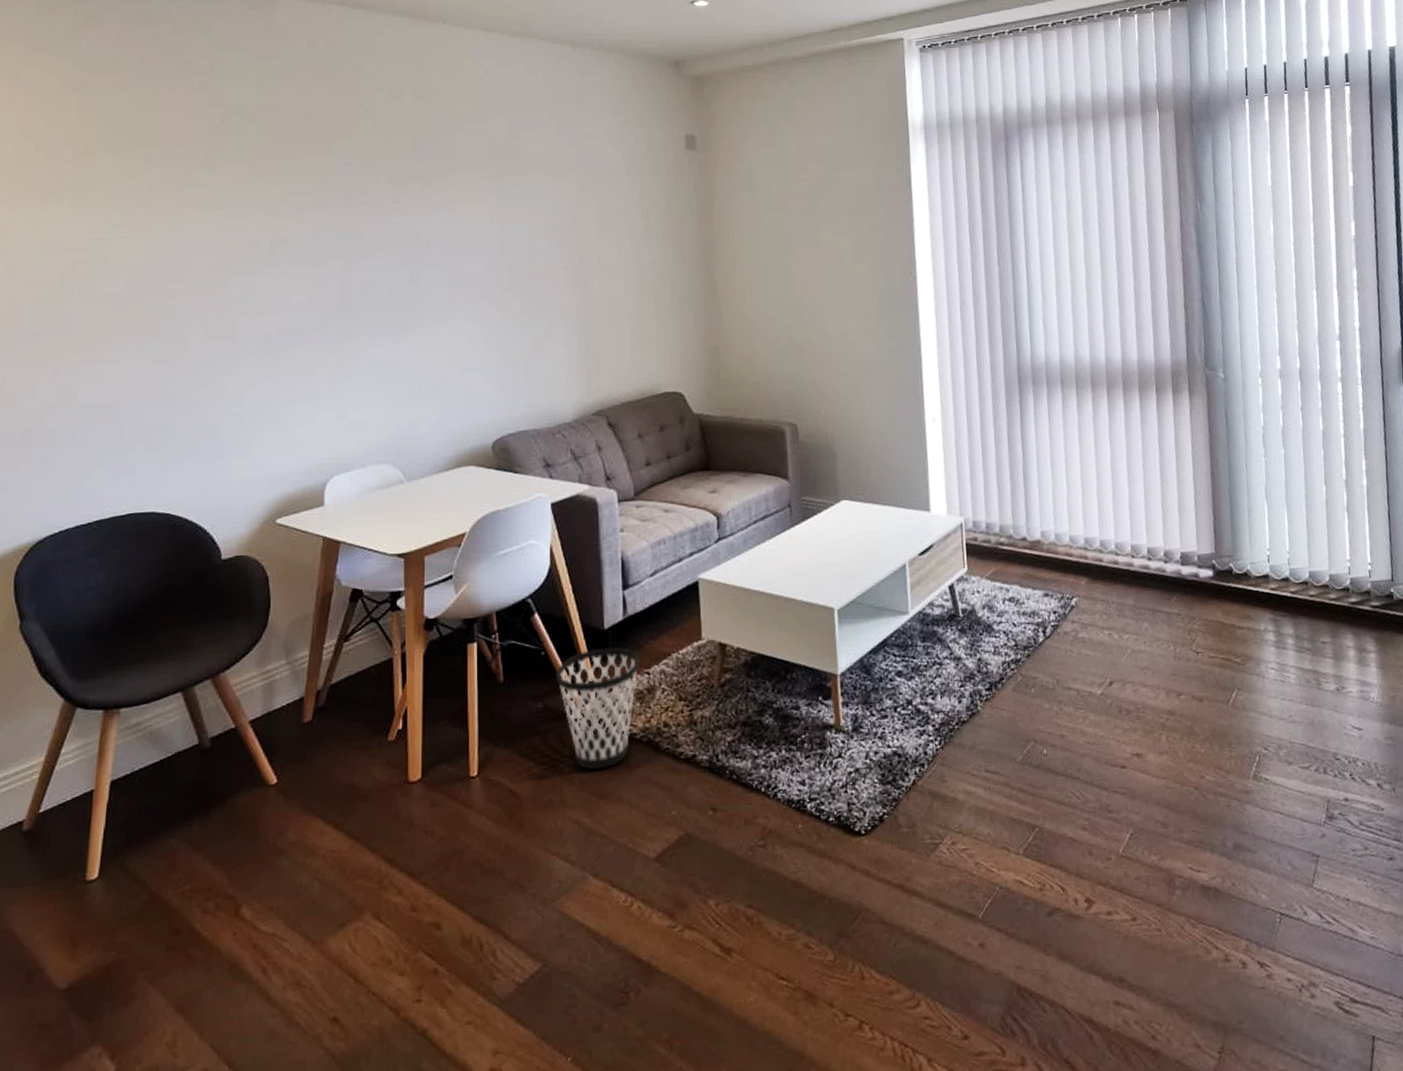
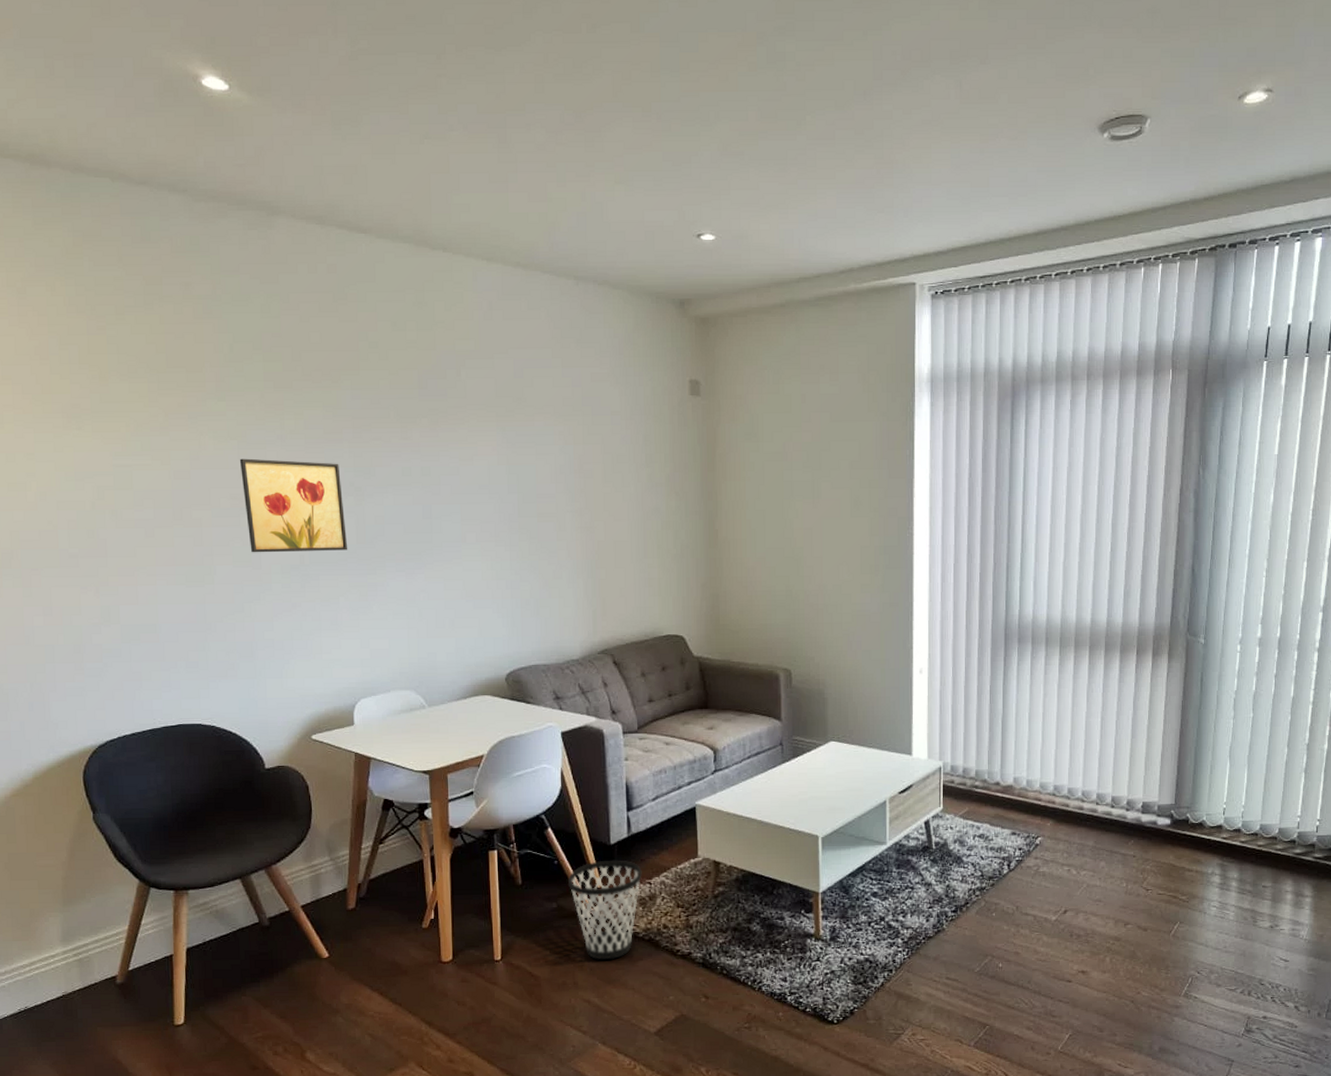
wall art: none [222,227,330,324] -> present [239,458,348,553]

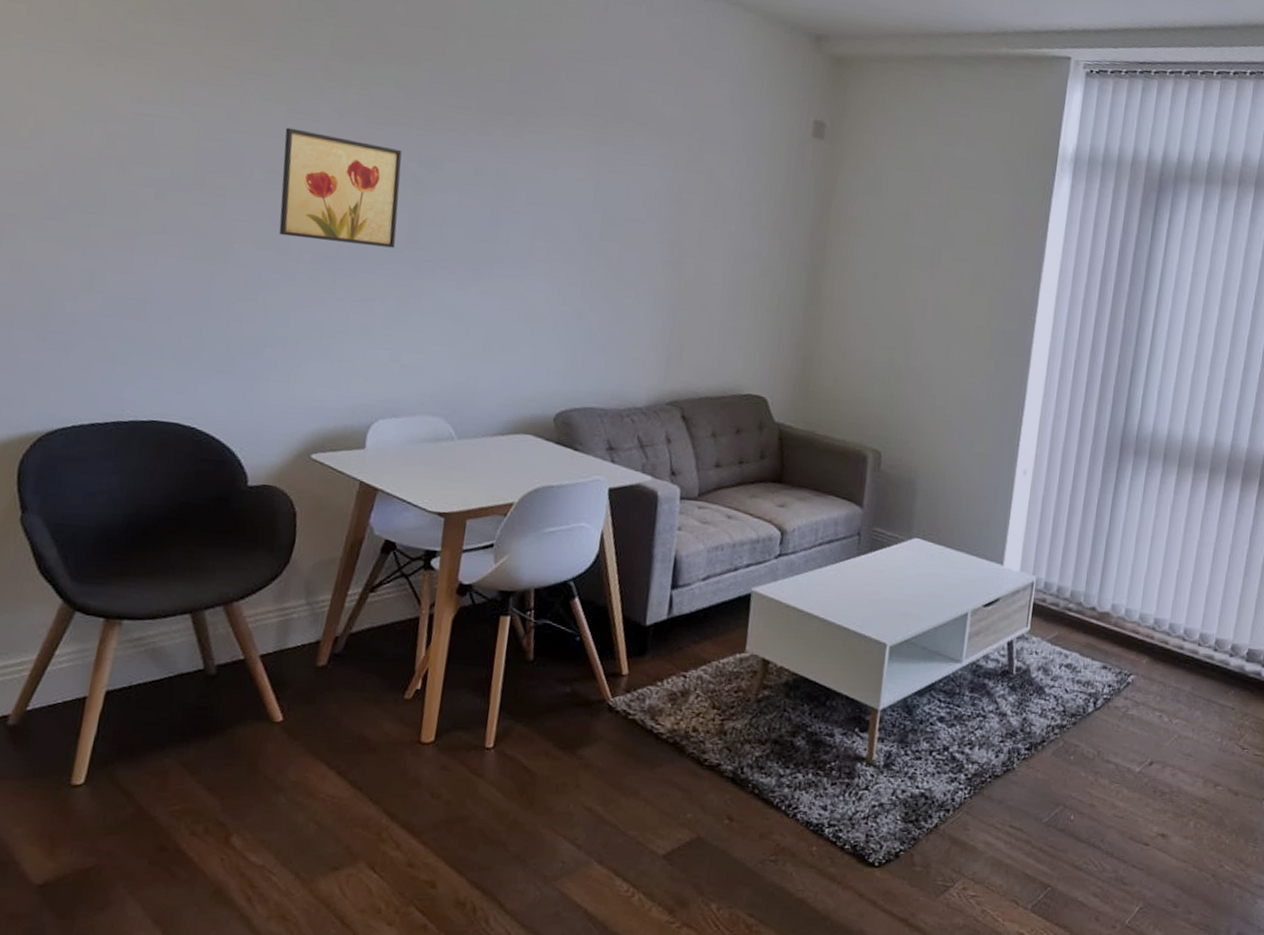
wastebasket: present [568,860,642,960] -> none [588,643,678,762]

